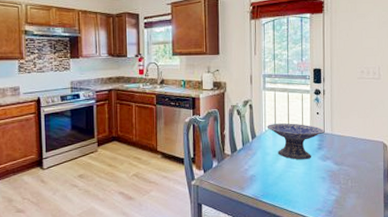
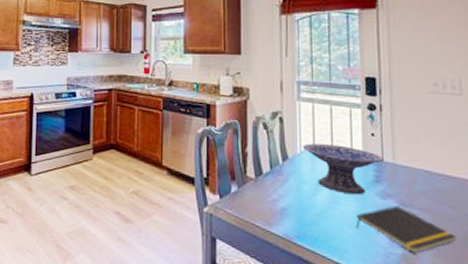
notepad: none [304,165,372,198] -> present [356,206,458,254]

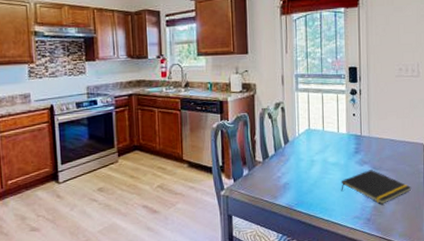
decorative bowl: present [302,144,384,195] -> none [300,126,362,165]

